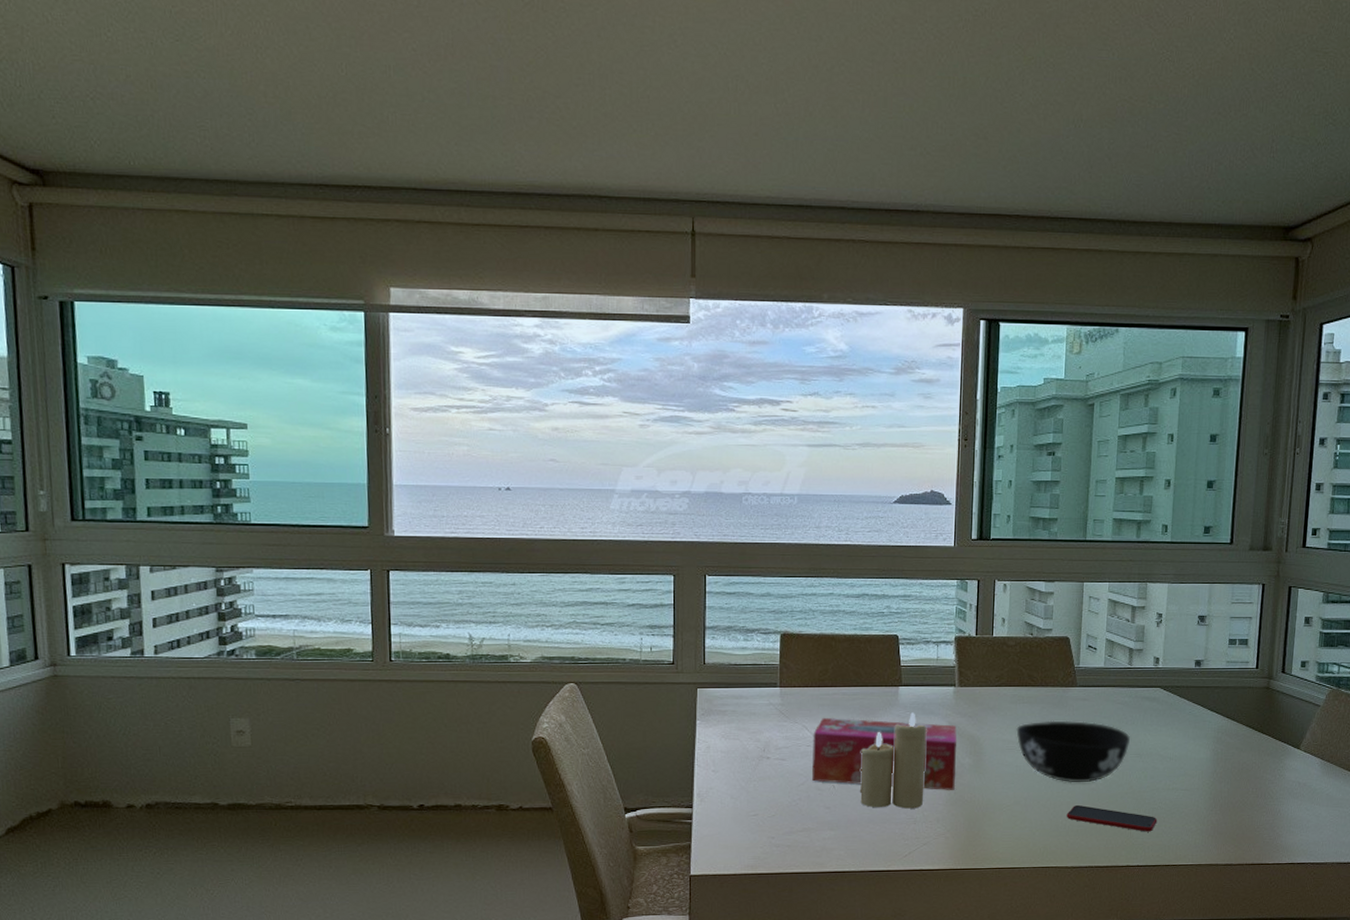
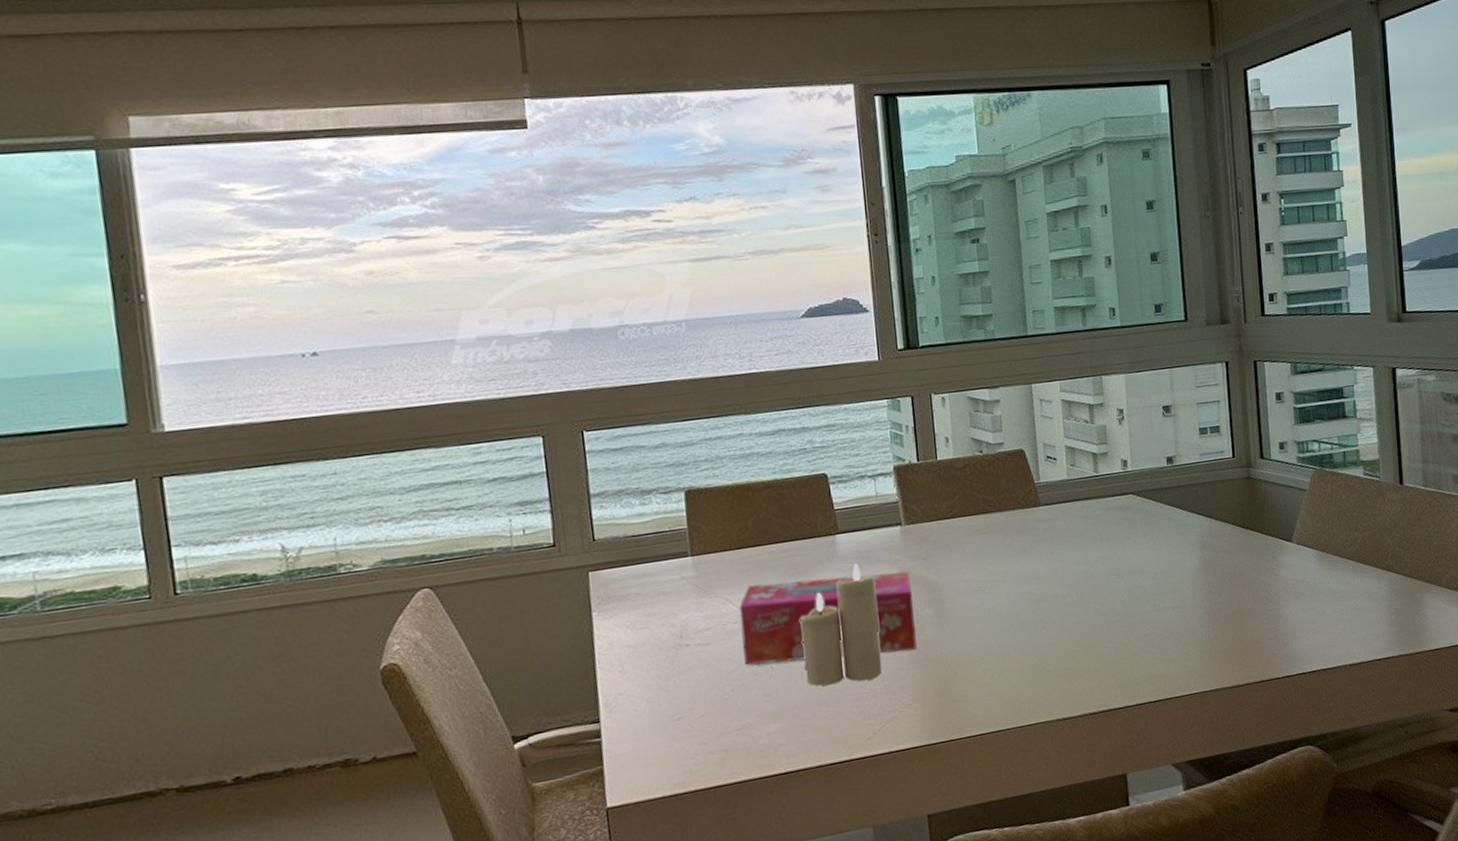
bowl: present [1016,720,1131,783] -> none [978,544,1109,620]
smartphone: present [1066,805,1158,832] -> none [1049,643,1152,664]

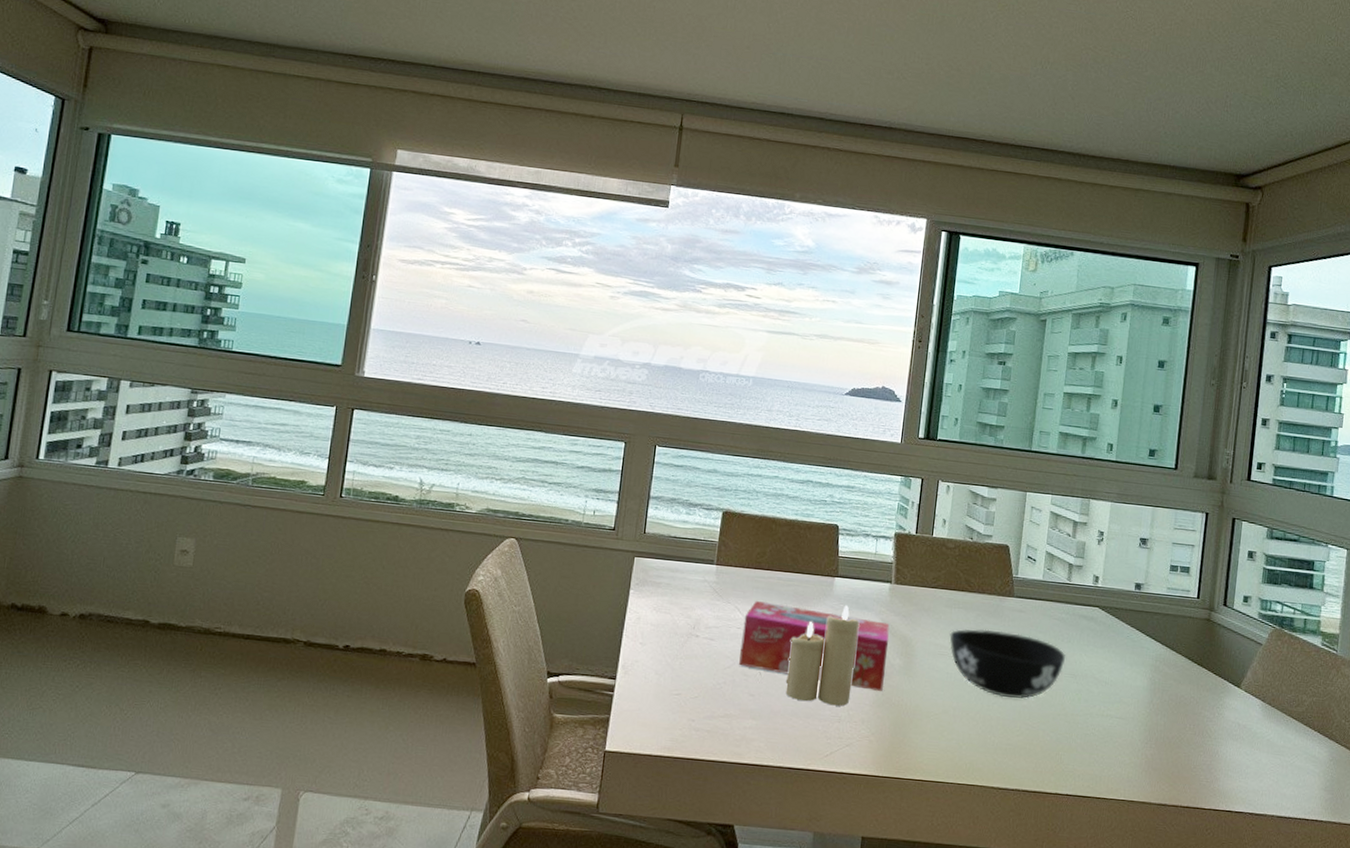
bowl: none [978,544,1109,620] -> present [950,629,1066,699]

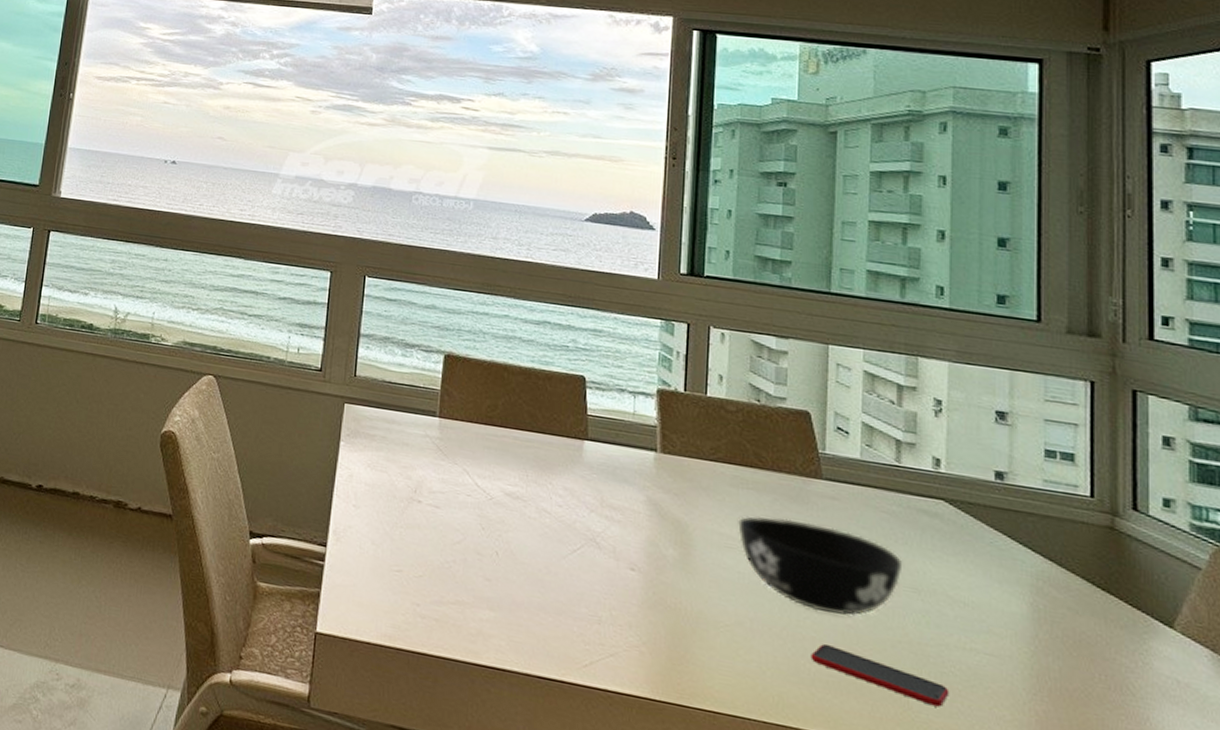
tissue box: present [739,600,890,691] -> none [471,462,658,589]
candle: present [785,605,860,706] -> none [529,475,619,604]
smartphone: none [995,722,1090,759] -> present [810,644,950,707]

